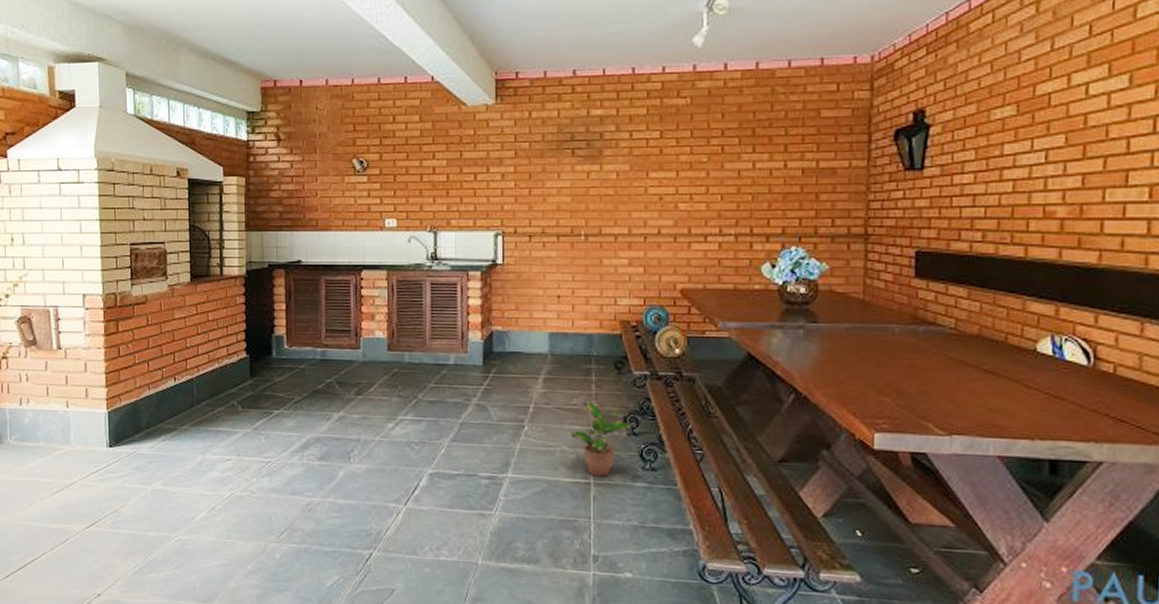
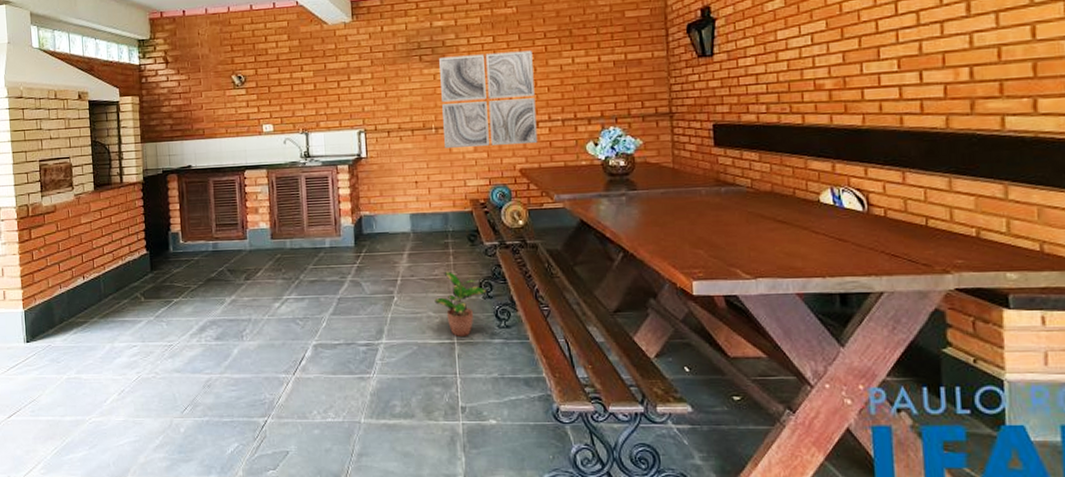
wall art: none [593,150,706,261] -> present [439,50,538,148]

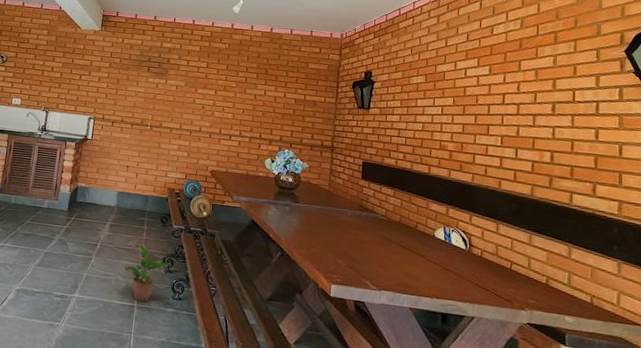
wall art: present [439,50,538,148] -> none [154,71,235,153]

